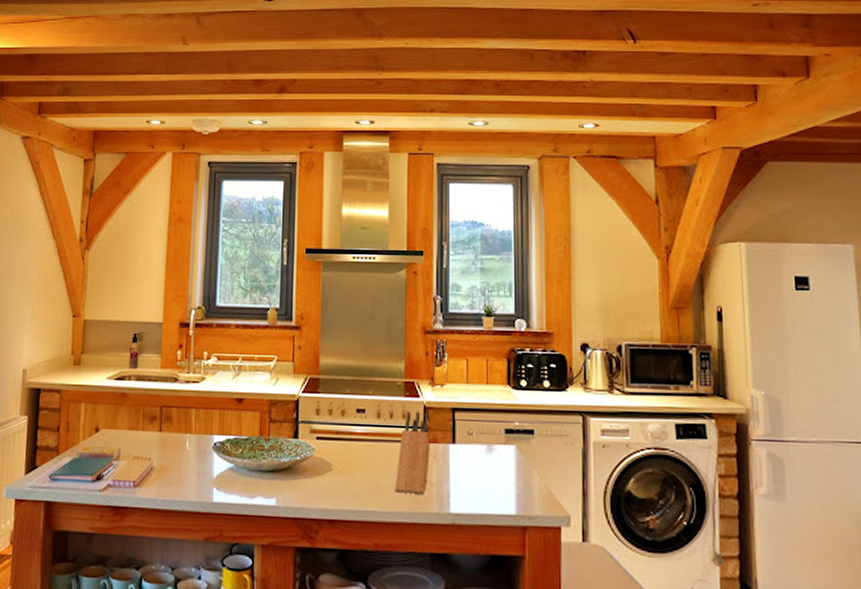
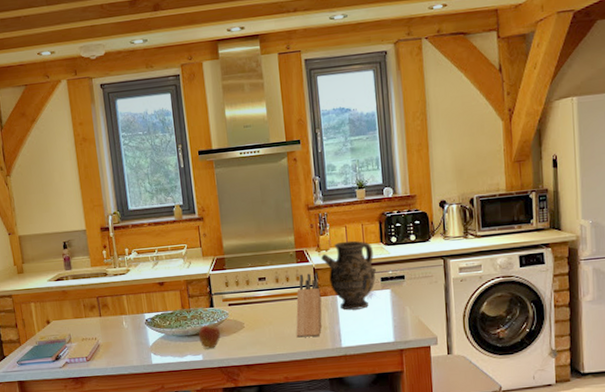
apple: none [274,456,303,492] -> present [198,321,221,349]
ewer: none [435,377,501,466] -> present [321,240,377,310]

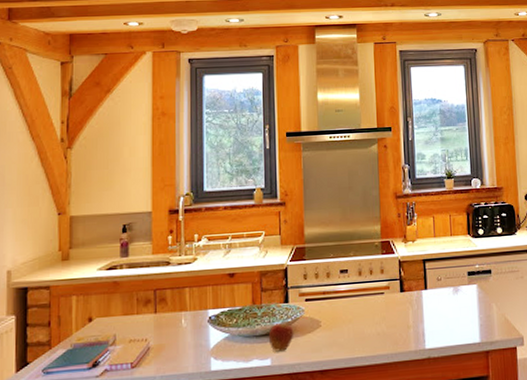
knife block: present [296,272,323,338] -> none [377,265,406,338]
ewer: present [321,240,377,310] -> none [407,231,464,307]

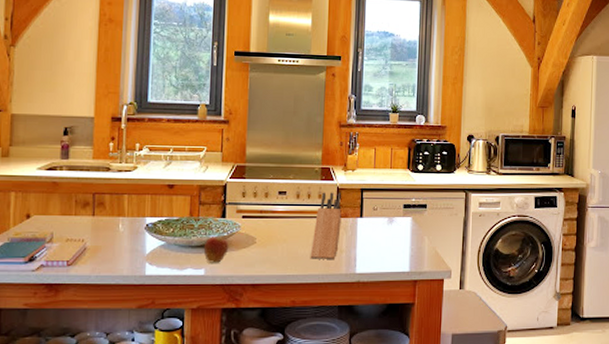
knife block: none [377,265,406,338] -> present [310,192,341,259]

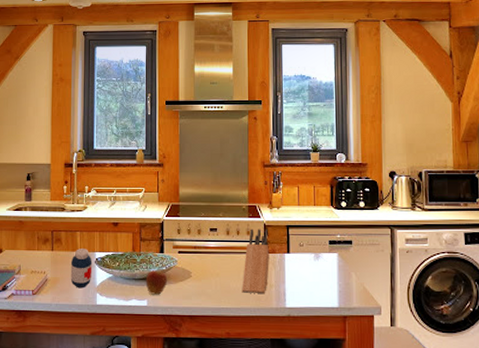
medicine bottle: none [114,213,142,258] -> present [70,248,93,289]

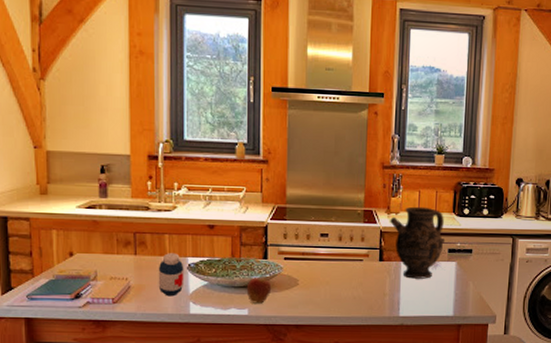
knife block: present [242,229,269,293] -> none [353,235,385,302]
ewer: none [272,201,326,270] -> present [390,206,446,279]

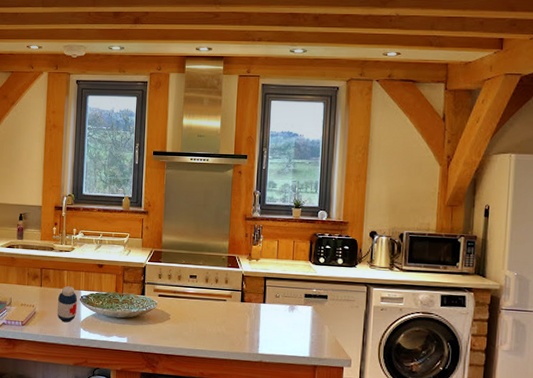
apple: present [246,274,272,304] -> none [126,308,148,334]
ewer: present [390,206,446,279] -> none [251,254,302,321]

